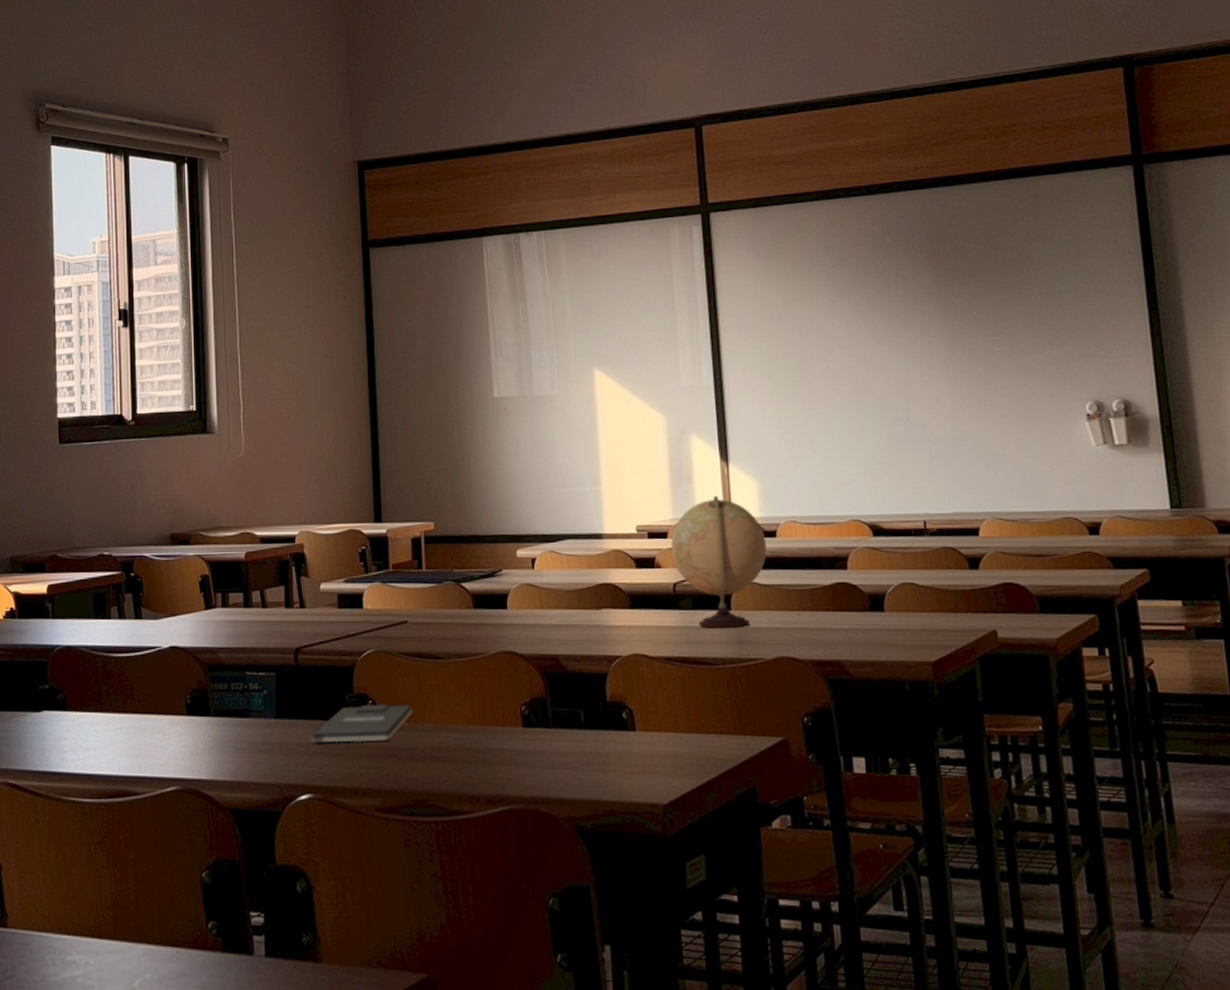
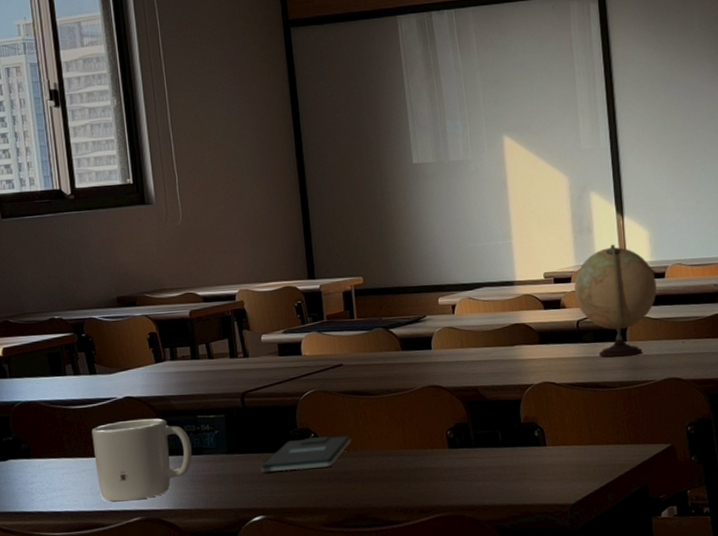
mug: none [132,672,238,767] -> present [91,418,192,502]

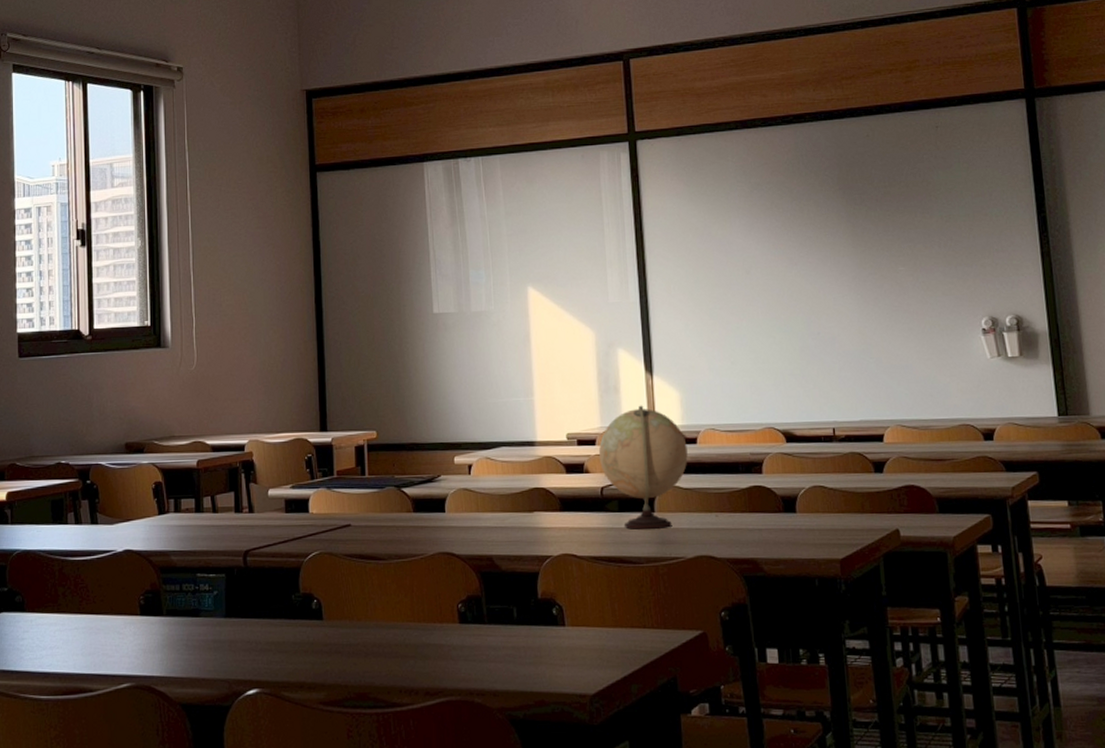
mug: present [91,418,192,502] -> none [88,574,189,665]
calculator: present [261,435,352,472] -> none [259,603,356,640]

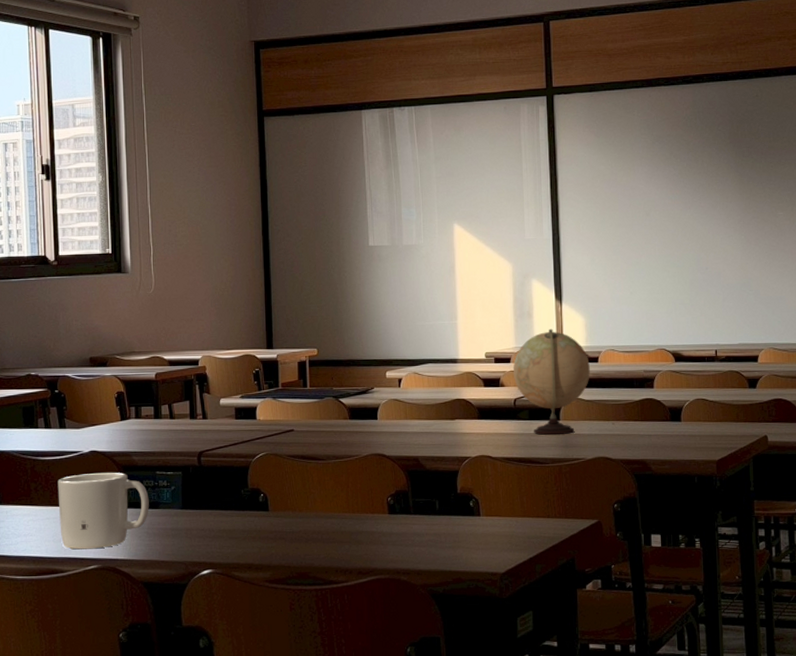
mug: none [88,574,189,665] -> present [57,472,149,550]

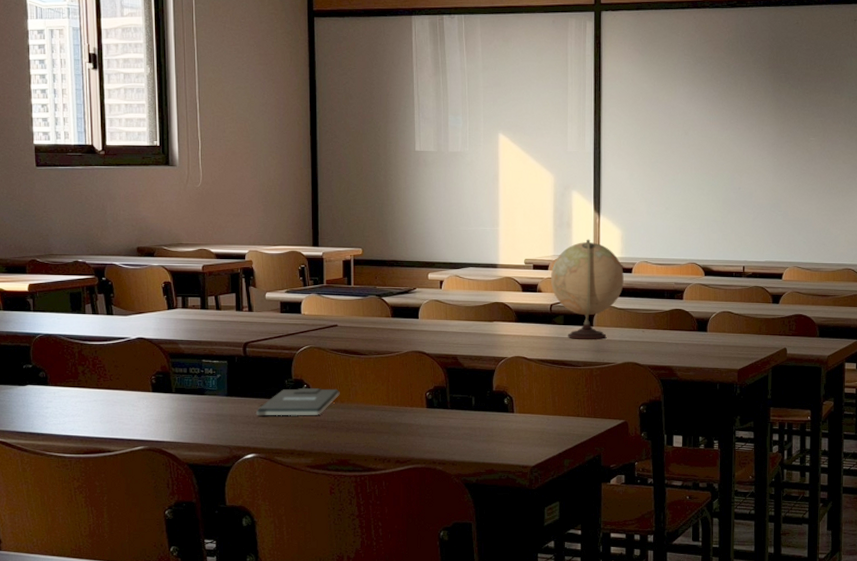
mug: present [57,472,149,550] -> none [105,358,195,431]
calculator: none [212,497,298,528] -> present [256,388,340,416]

